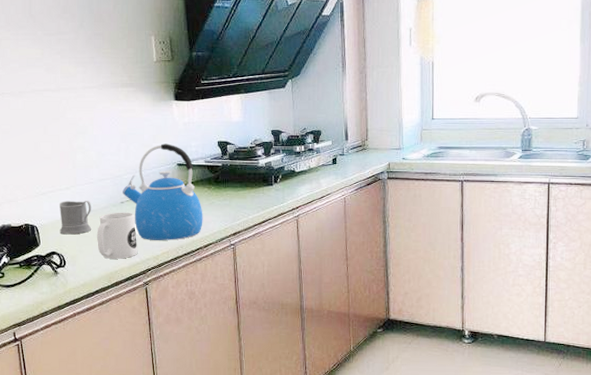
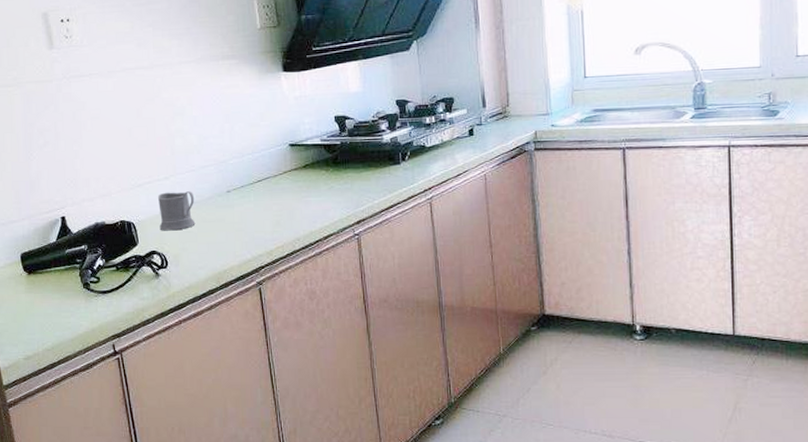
mug: present [97,212,138,259] -> none [201,202,249,257]
kettle: present [123,143,203,240] -> none [228,121,322,233]

